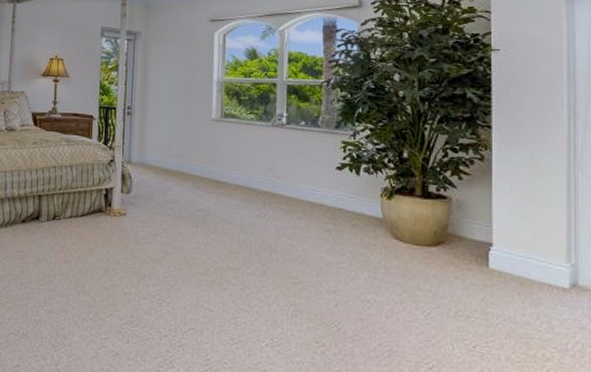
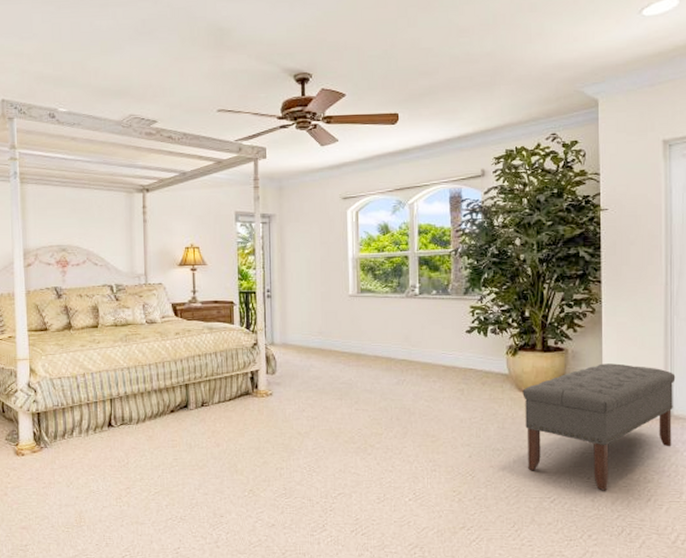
bench: none [398,217,581,364] -> present [522,363,676,491]

